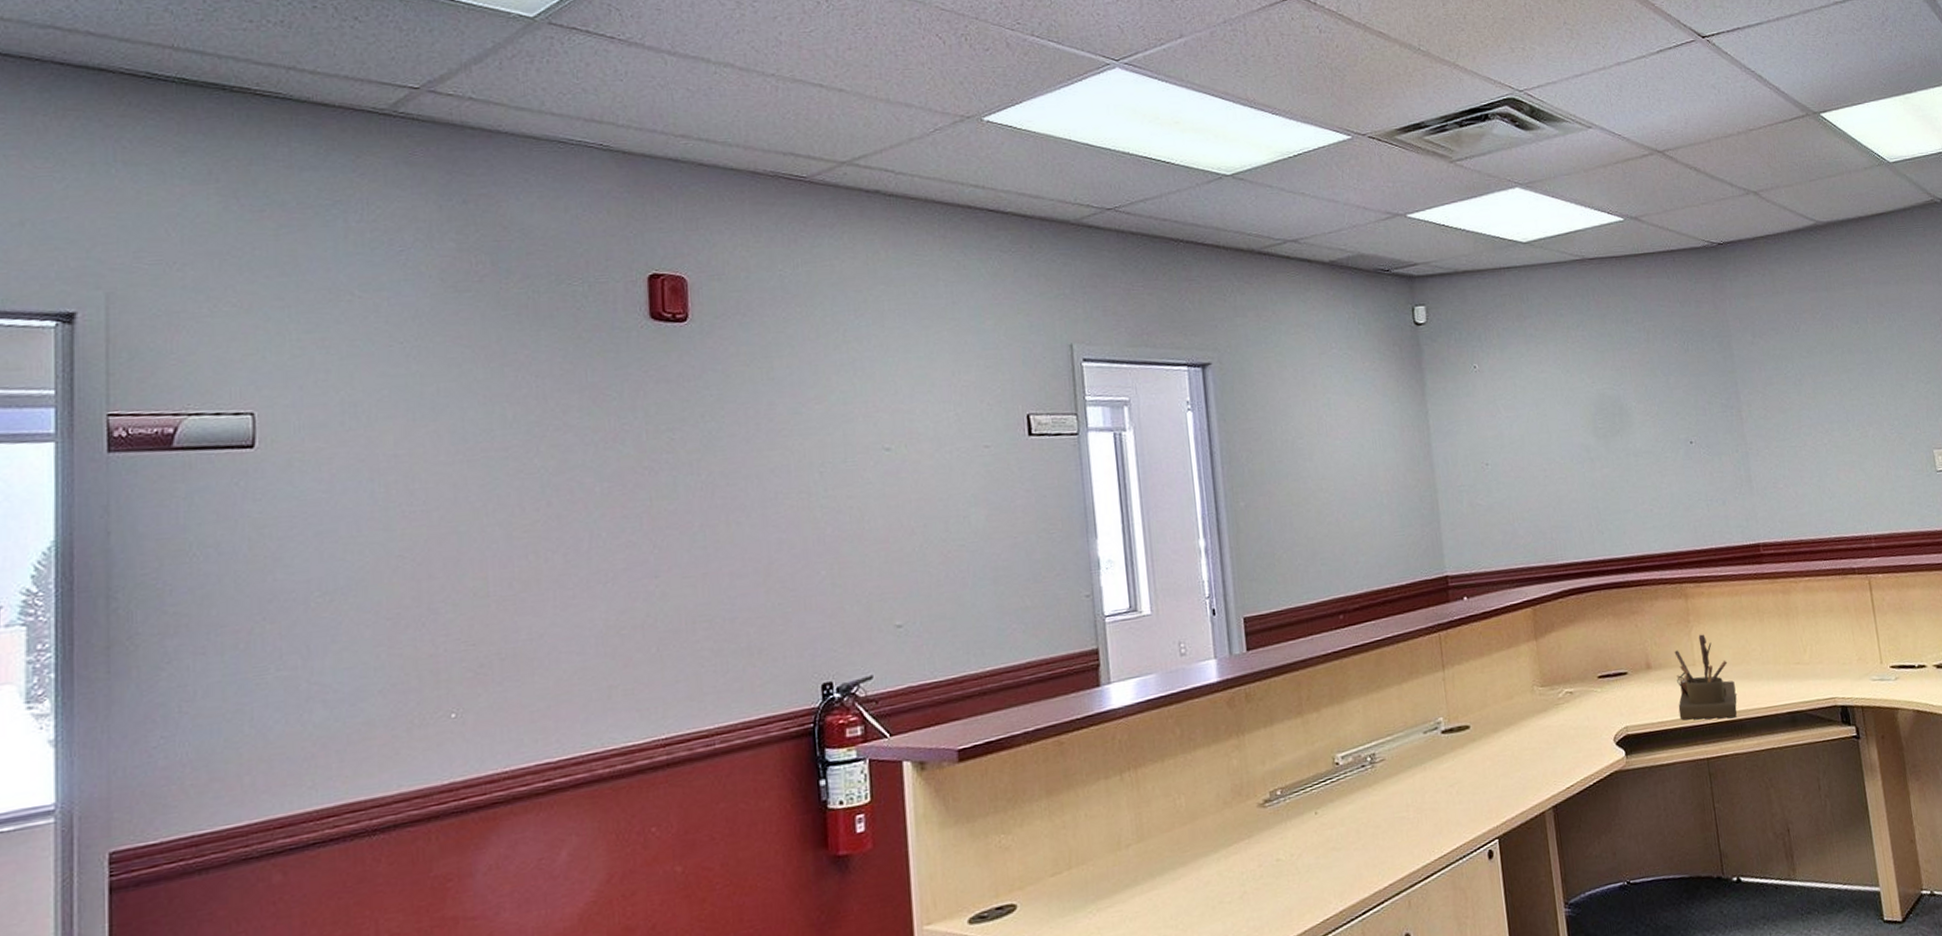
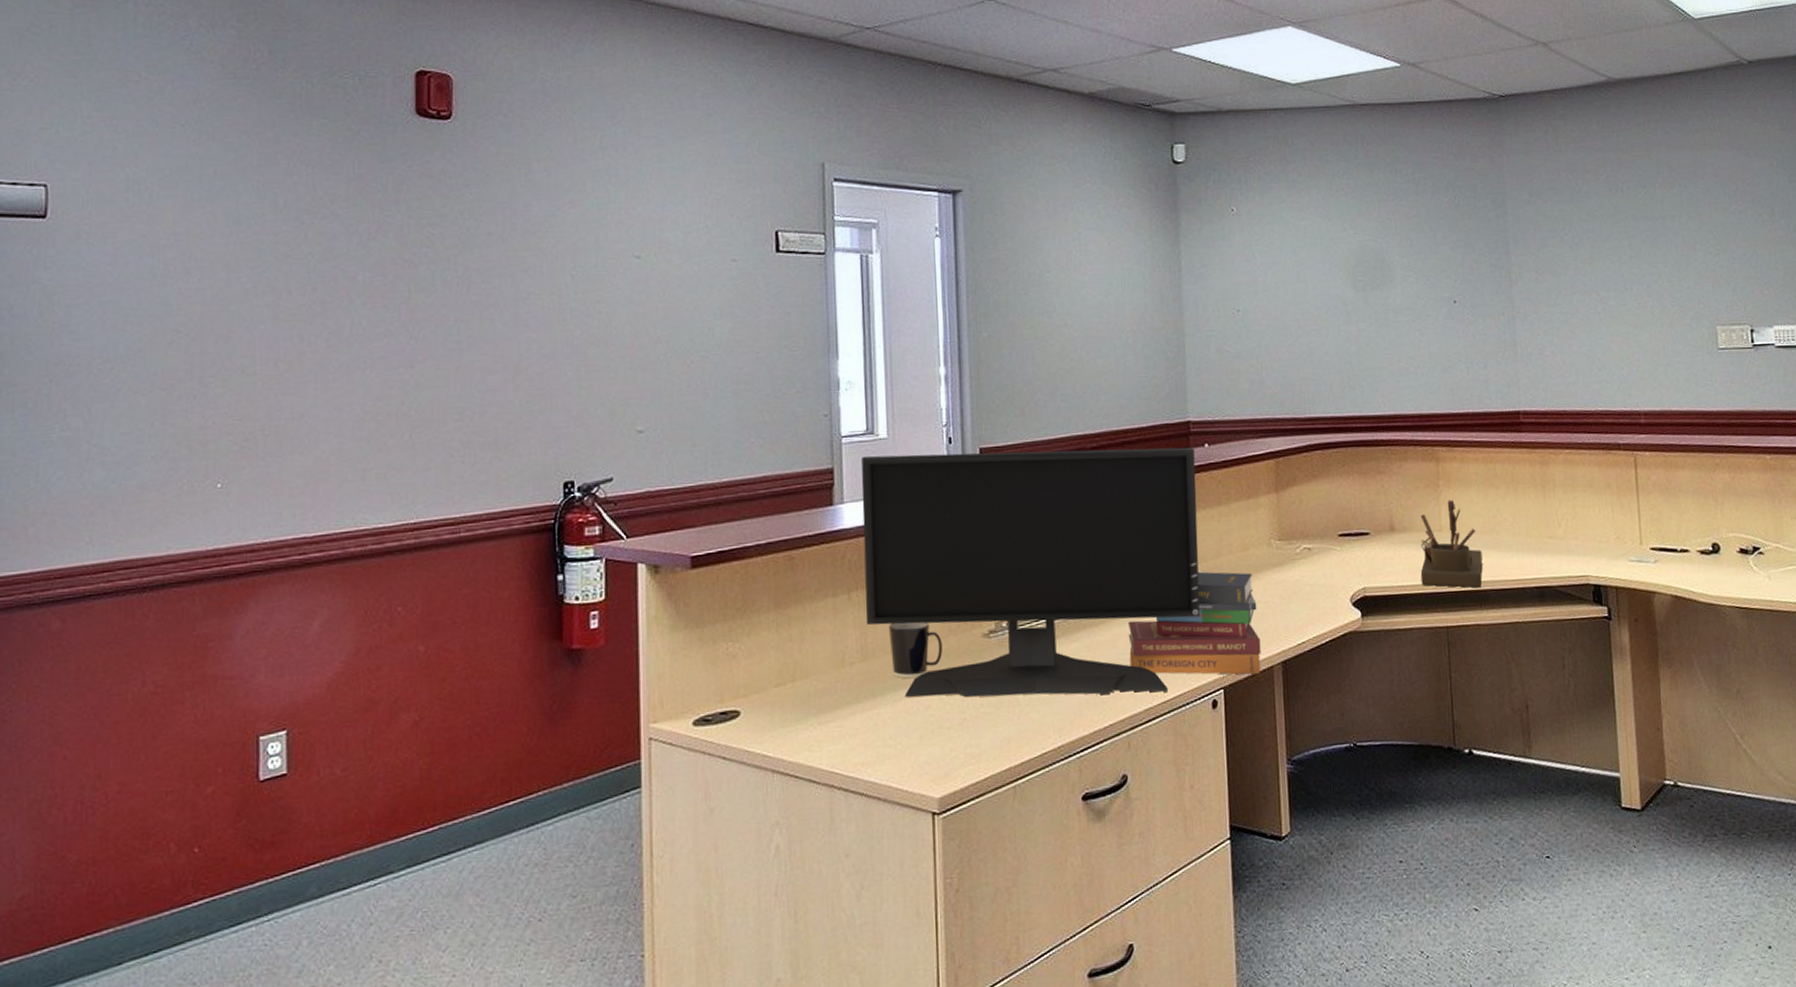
computer monitor: none [1126,601,1470,875] -> present [861,447,1201,698]
mug: none [1163,796,1219,857] -> present [888,622,942,679]
books: none [1400,721,1533,829] -> present [1127,571,1261,675]

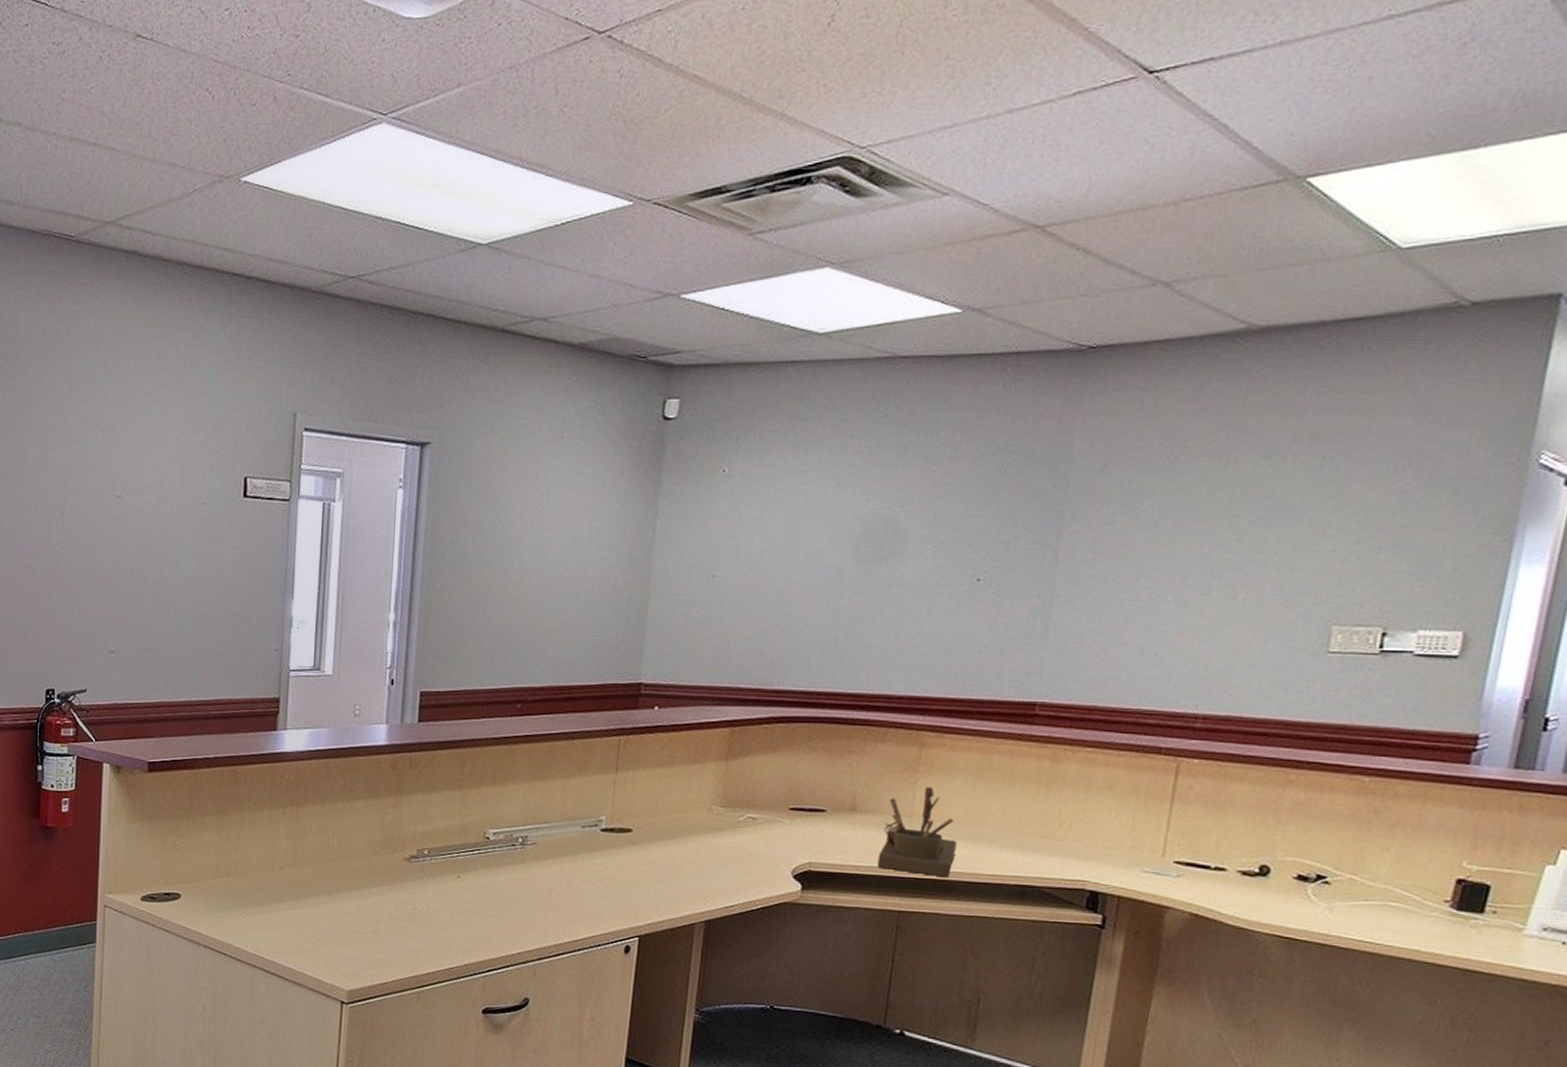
computer monitor: present [861,447,1201,698] -> none [297,689,642,932]
mug: present [888,622,942,679] -> none [316,838,365,888]
books: present [1127,571,1261,675] -> none [545,827,687,929]

